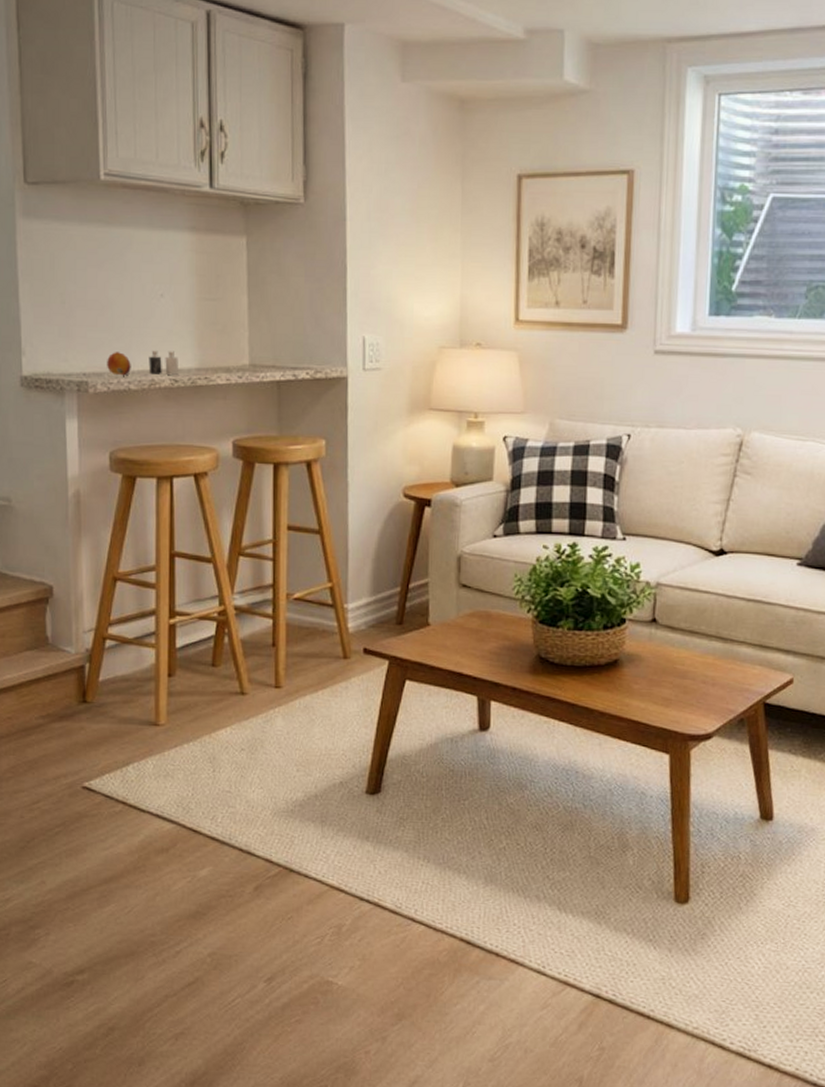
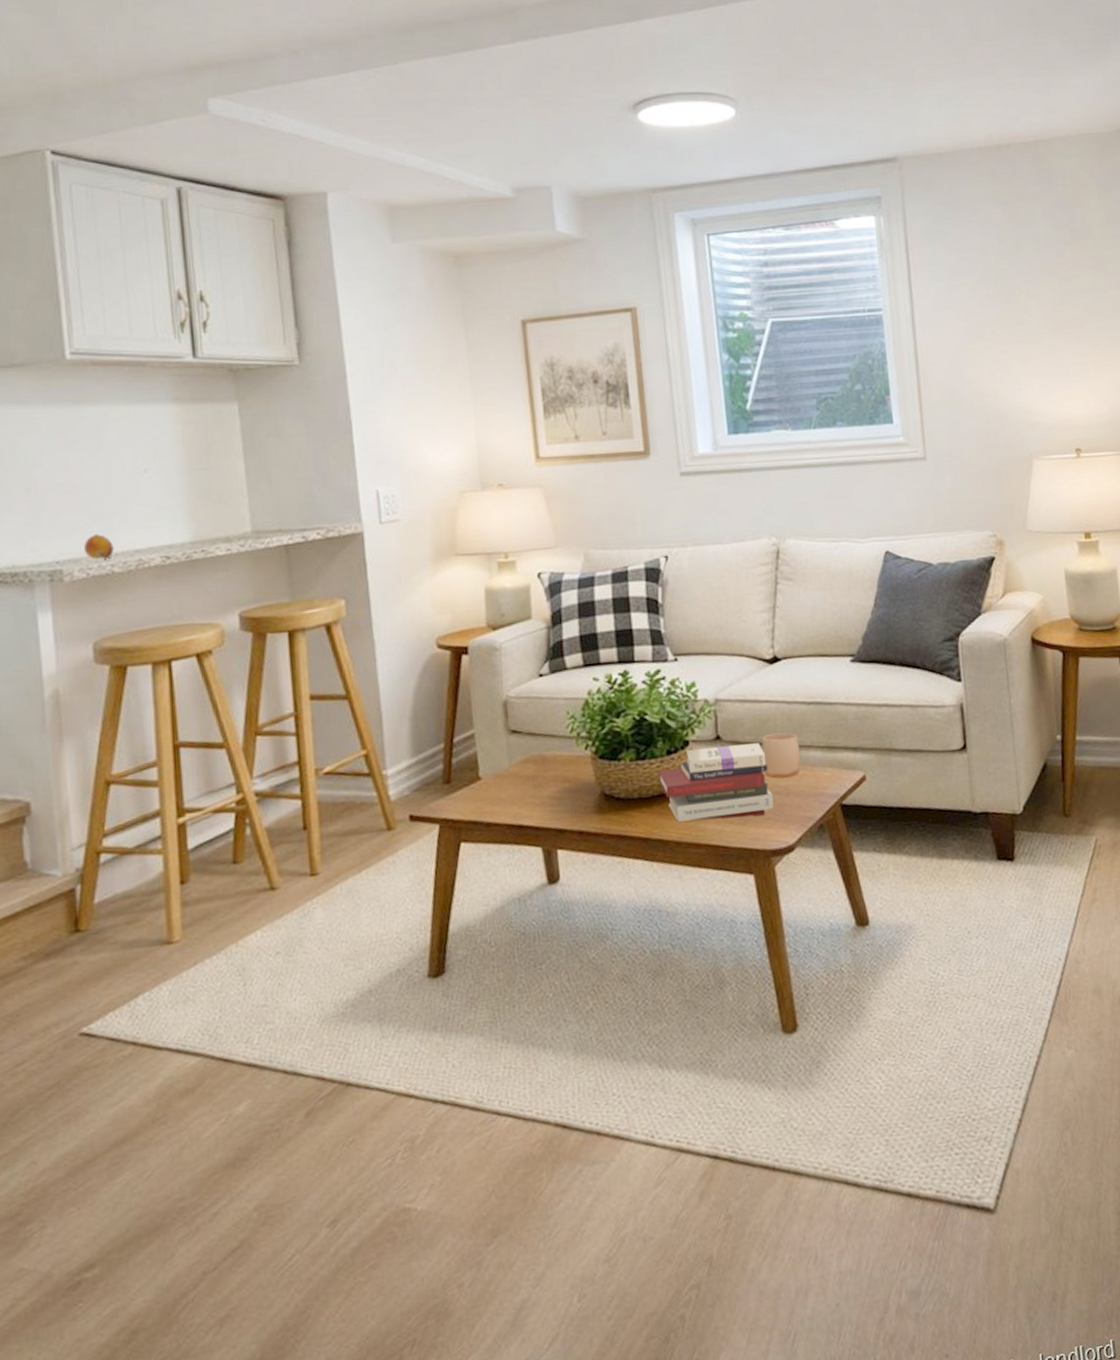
candle: present [149,350,178,375] -> none [134,527,170,554]
books: none [592,627,699,700] -> present [658,743,774,822]
mug: none [694,623,733,669] -> present [761,732,801,779]

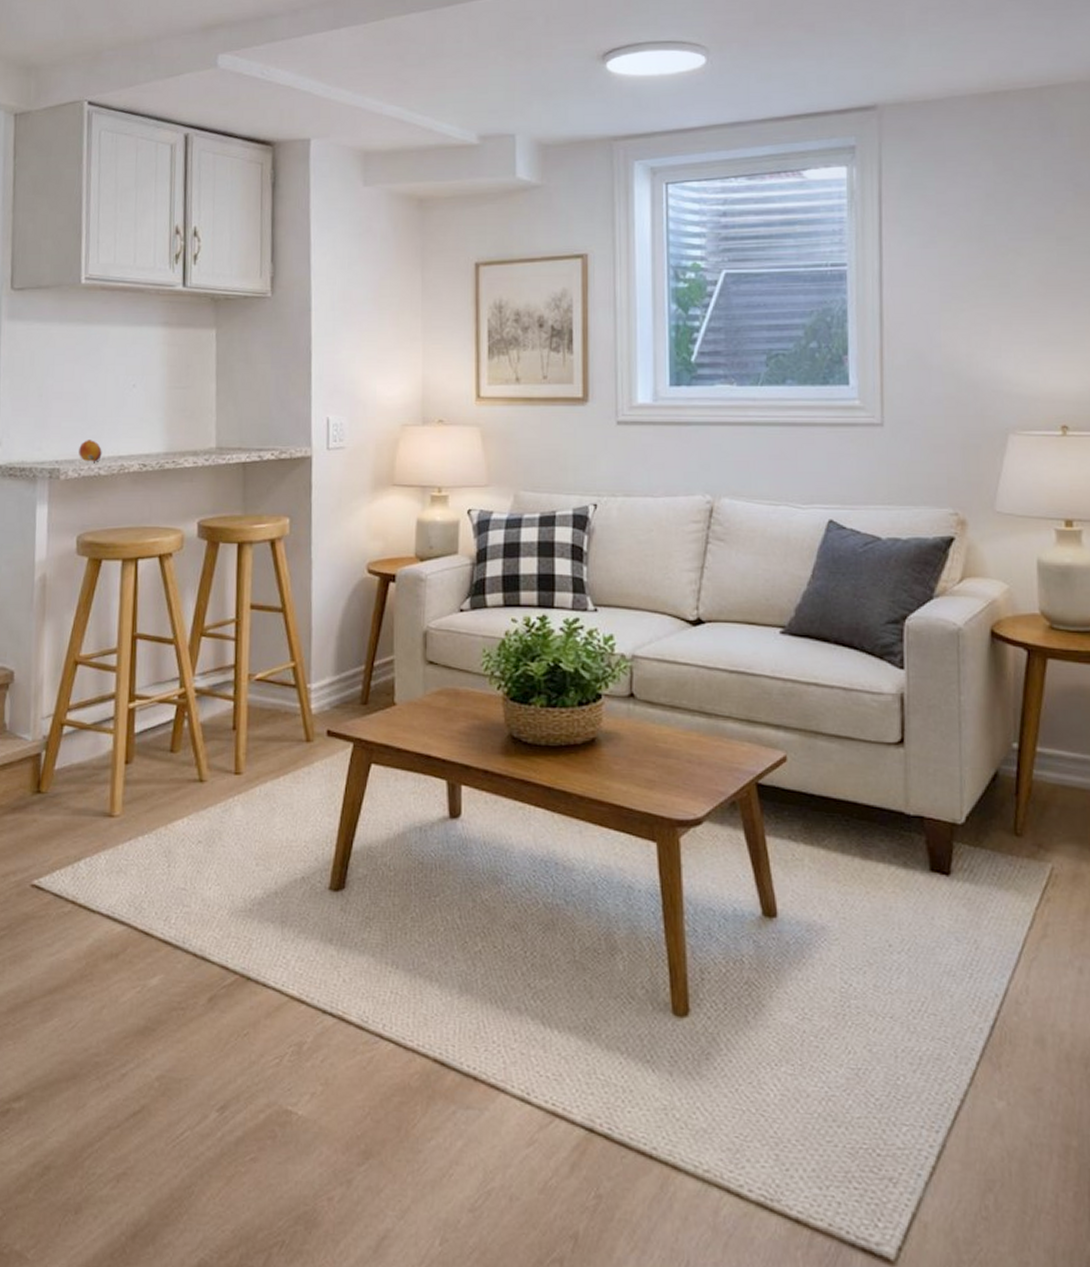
books: present [658,743,774,822] -> none [568,703,684,781]
mug: present [761,732,801,779] -> none [676,698,717,747]

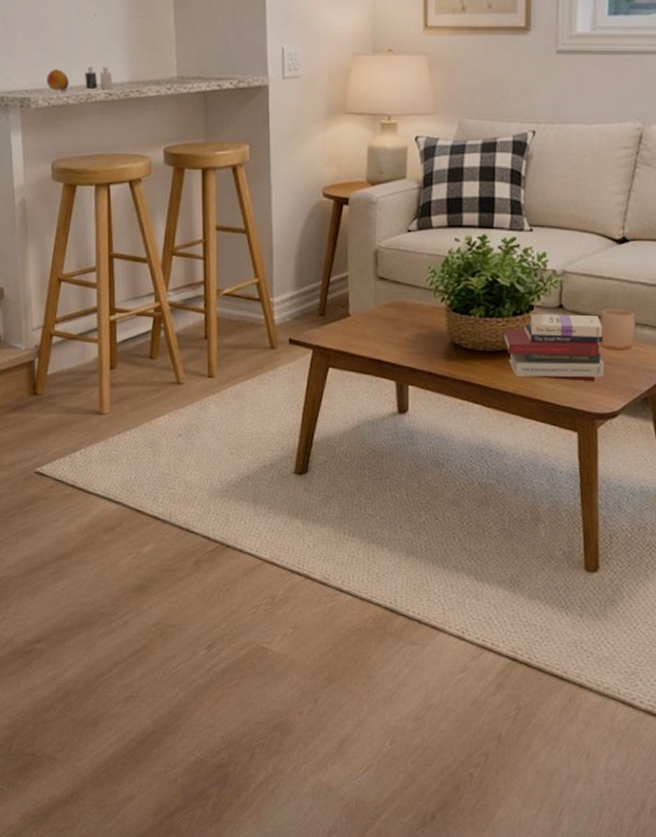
candle: none [118,437,148,460] -> present [85,67,112,89]
books: none [568,703,684,781] -> present [503,313,604,381]
mug: none [676,698,717,747] -> present [599,308,636,351]

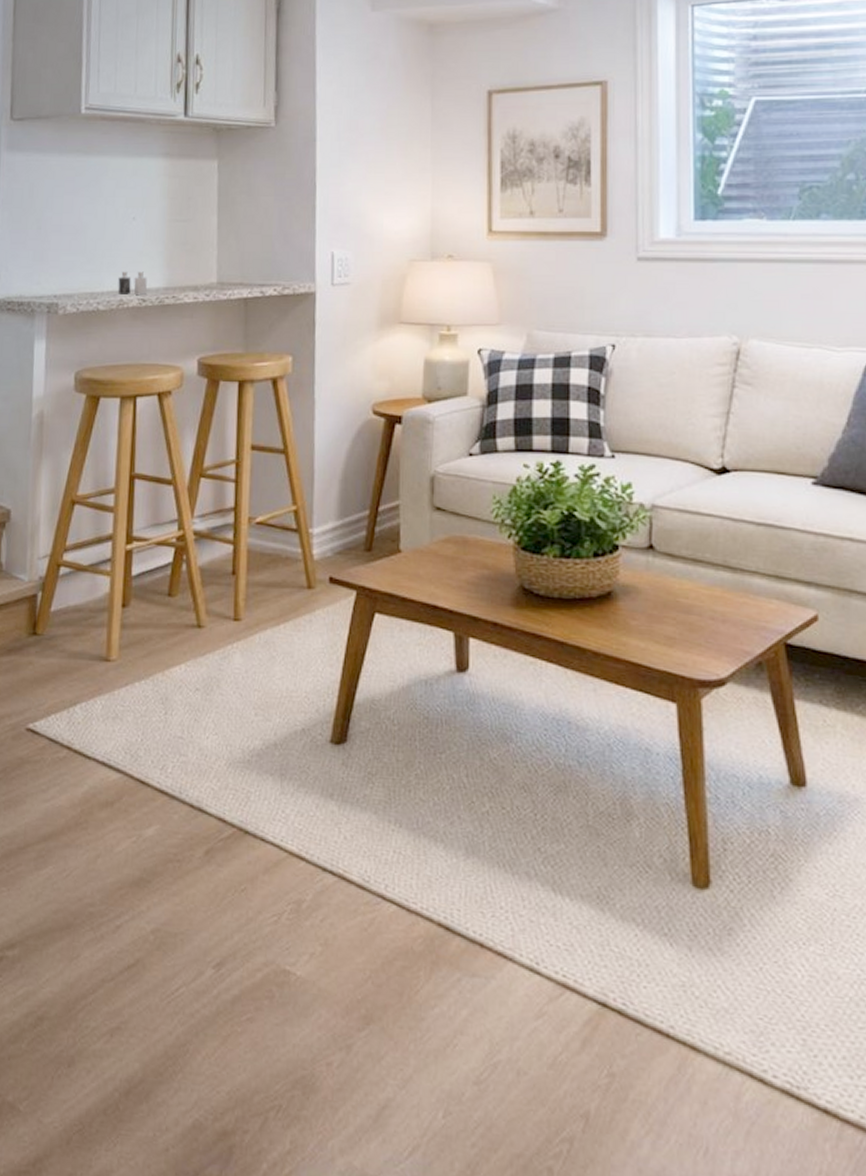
fruit: present [47,69,69,91] -> none [77,274,101,297]
books: present [503,313,604,381] -> none [582,554,706,639]
mug: present [599,308,636,351] -> none [698,551,743,603]

